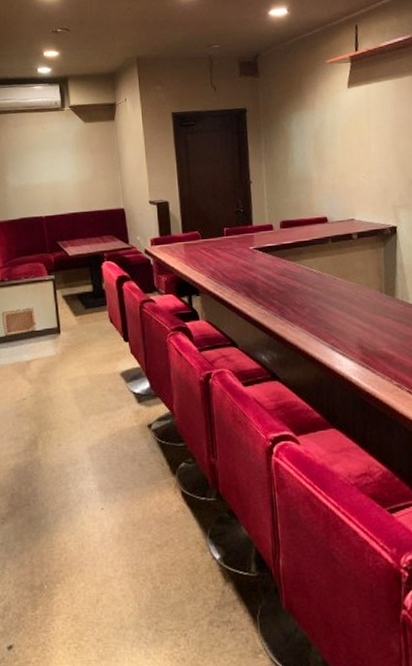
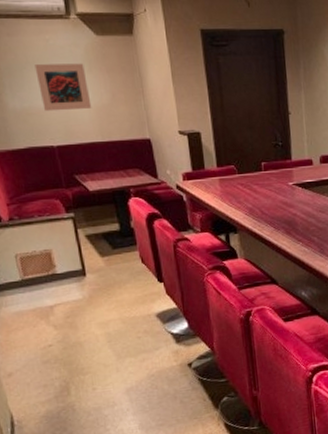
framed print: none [33,146,76,188] -> present [34,63,92,112]

